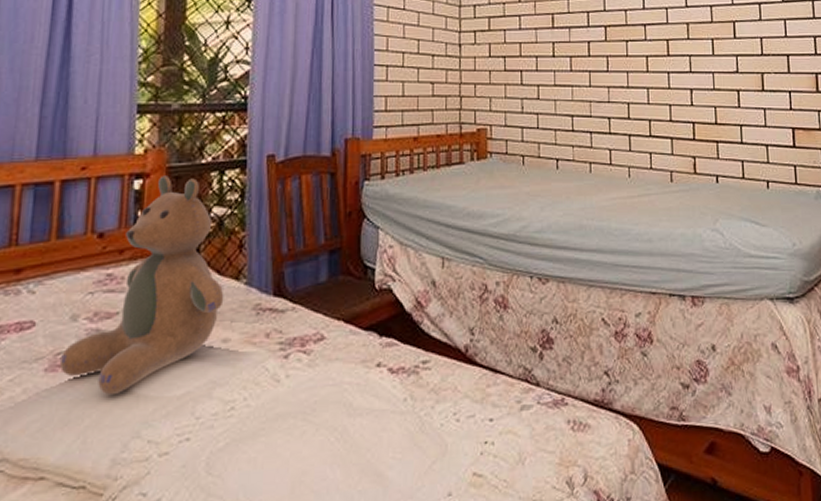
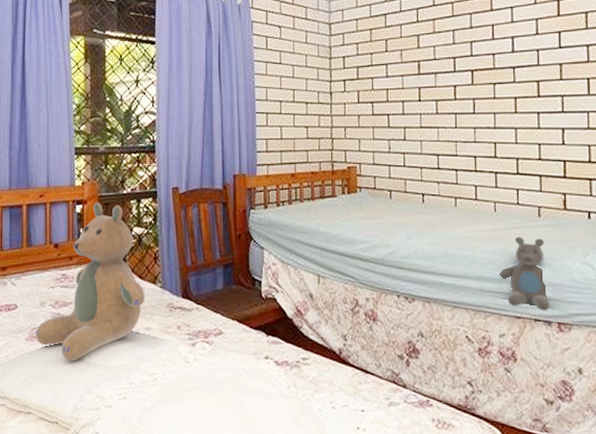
stuffed animal: none [635,203,684,285] -> present [500,236,550,311]

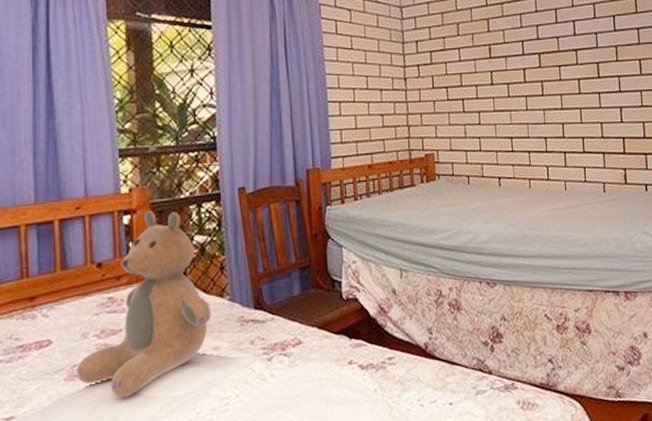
stuffed animal: present [500,236,550,311] -> none [572,212,617,282]

